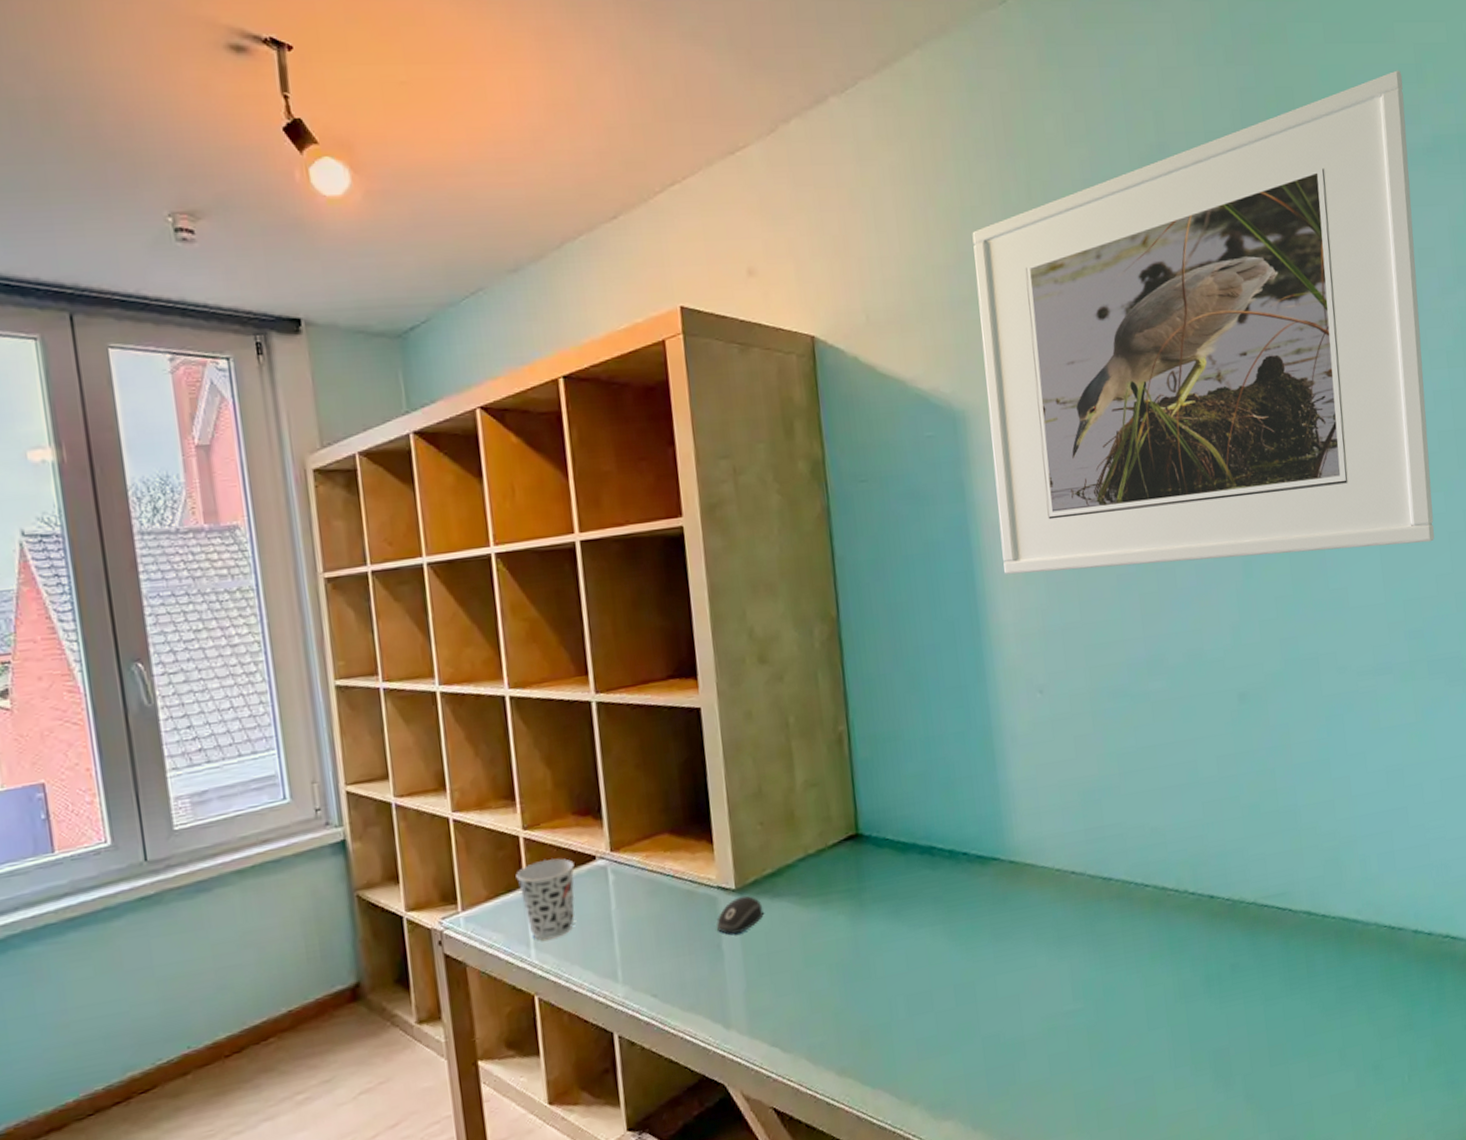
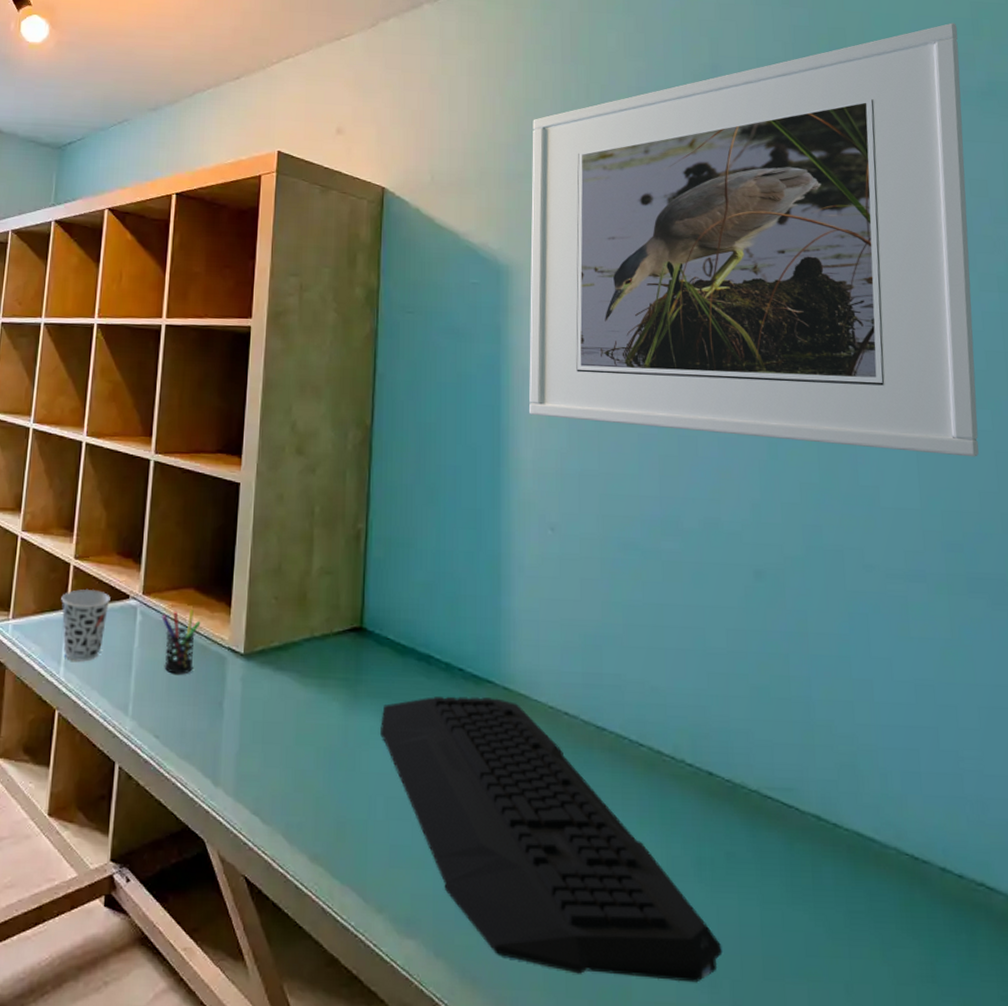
pen holder: none [636,854,683,928] -> present [161,608,201,674]
computer mouse: present [716,895,764,934] -> none [222,661,265,696]
keyboard: none [890,873,1234,1112] -> present [380,696,722,983]

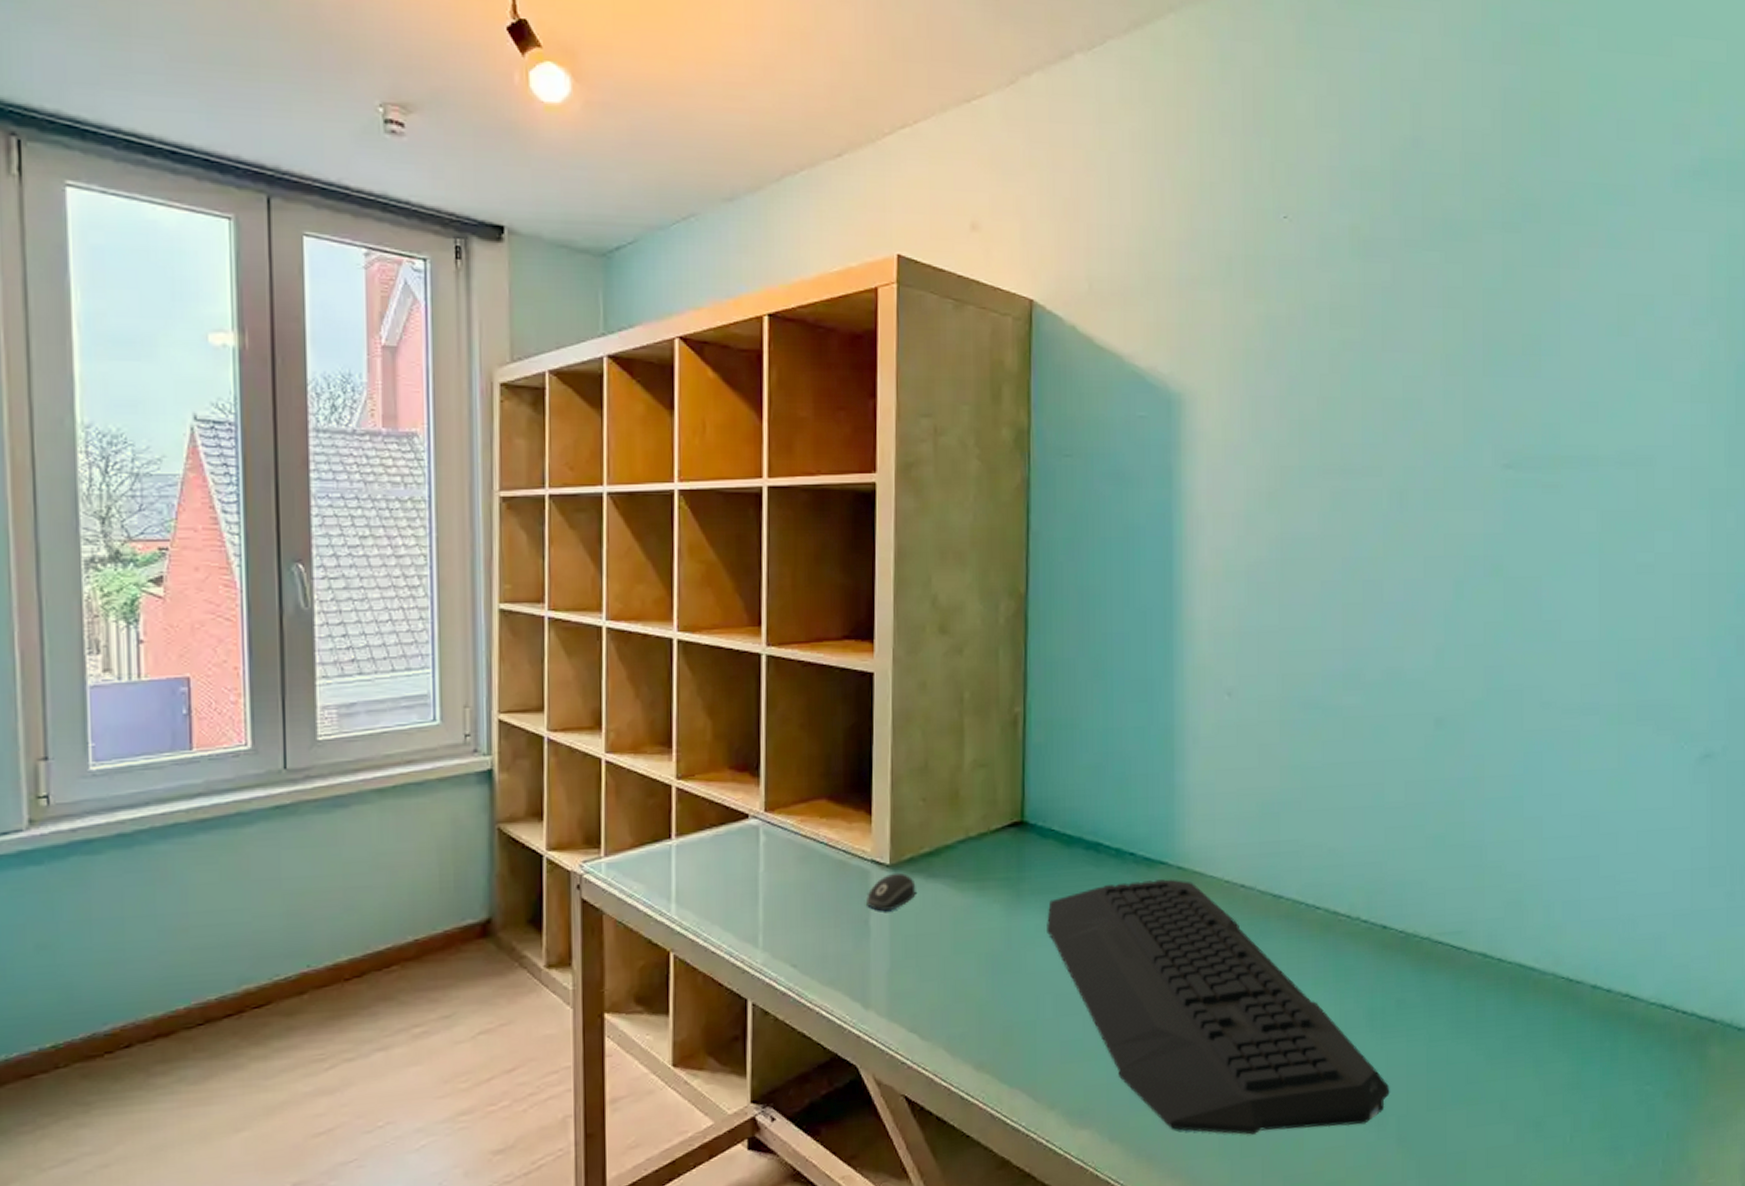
cup: present [61,588,111,662] -> none [664,812,726,896]
pen holder: present [161,608,201,674] -> none [789,821,837,896]
computer mouse: none [222,661,265,696] -> present [867,872,916,911]
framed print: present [529,22,979,457] -> none [1204,86,1676,582]

